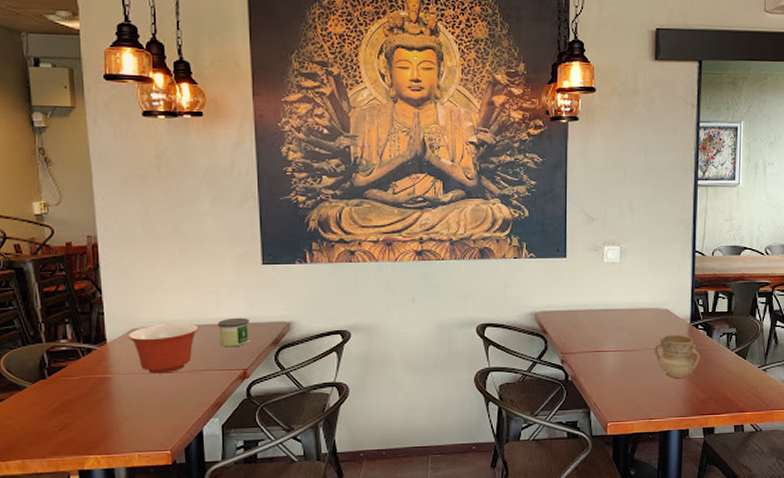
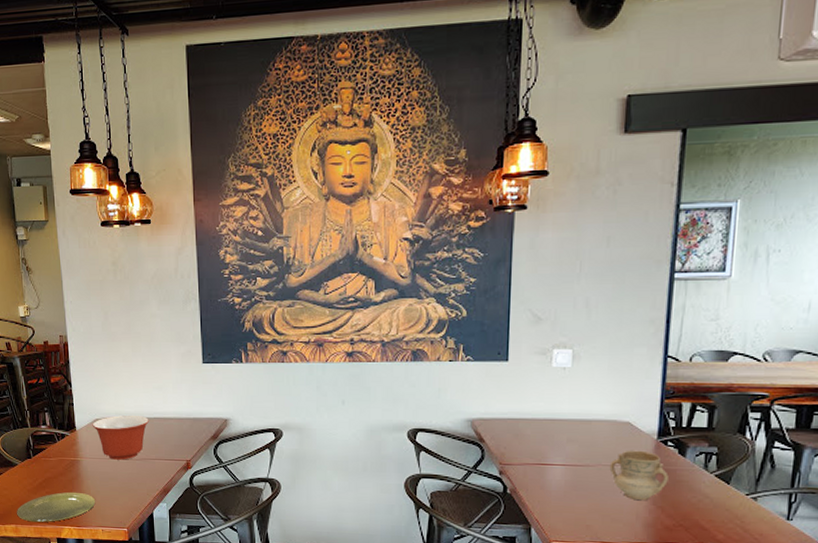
plate: none [24,414,131,455] -> present [17,492,96,523]
candle: present [217,317,249,347] -> none [165,412,192,440]

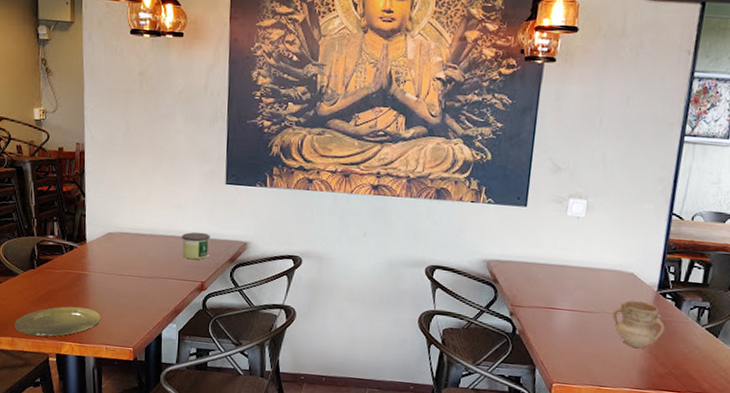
mixing bowl: present [92,415,150,460] -> none [104,230,166,277]
candle: none [165,412,192,440] -> present [182,232,210,260]

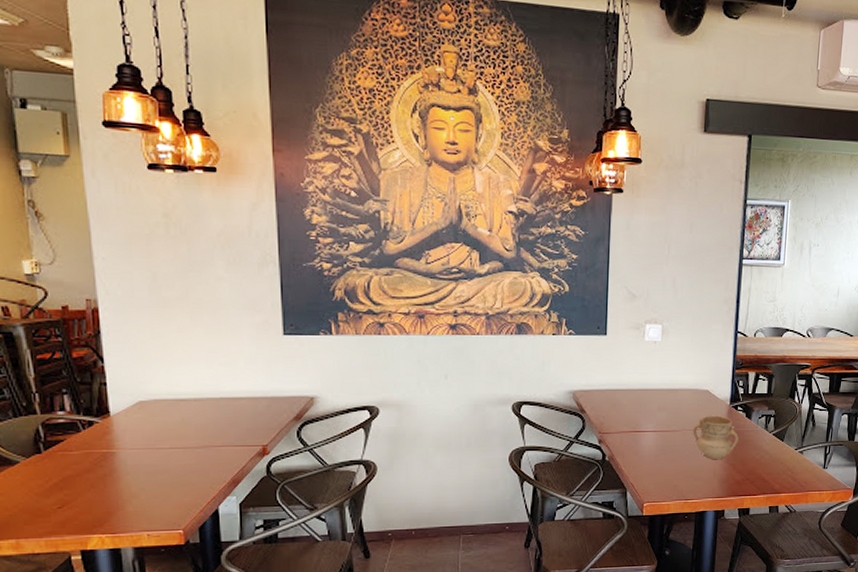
plate: present [14,306,102,337] -> none [18,491,139,534]
candle: present [182,232,210,260] -> none [234,390,269,422]

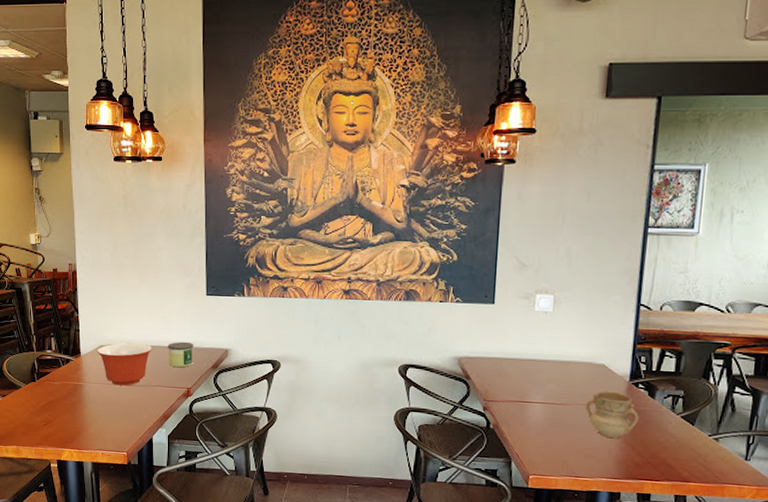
mixing bowl: none [134,396,215,449] -> present [97,343,153,386]
candle: none [234,390,269,422] -> present [168,341,194,368]

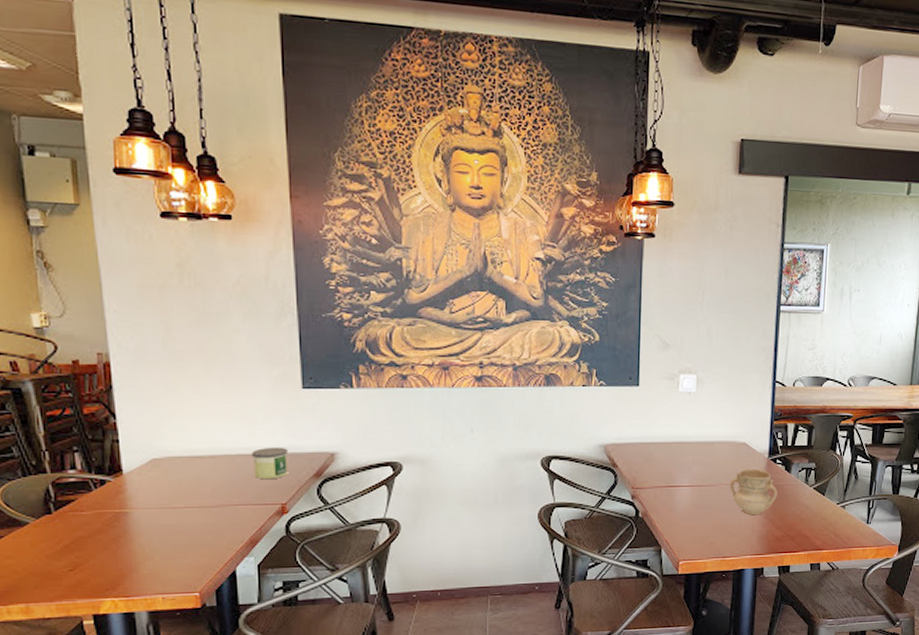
mixing bowl: present [97,343,153,386] -> none [147,453,232,509]

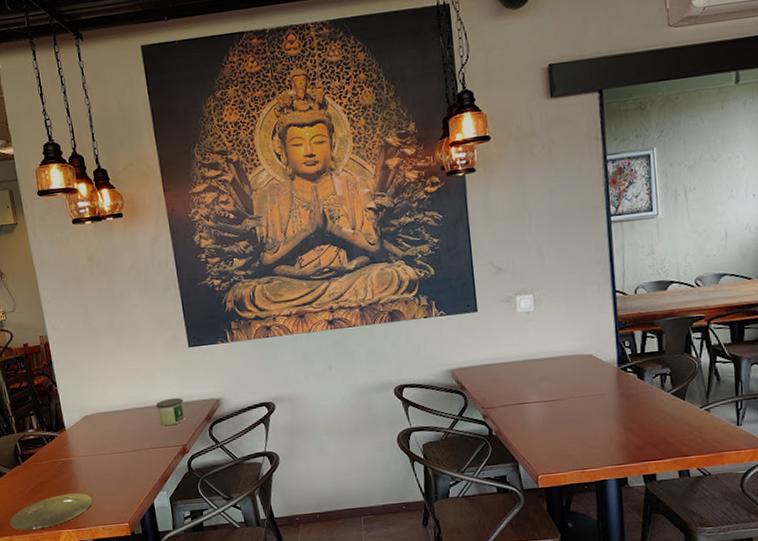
plate: none [28,553,153,598] -> present [9,493,93,531]
mug: present [729,468,778,515] -> none [580,379,633,425]

